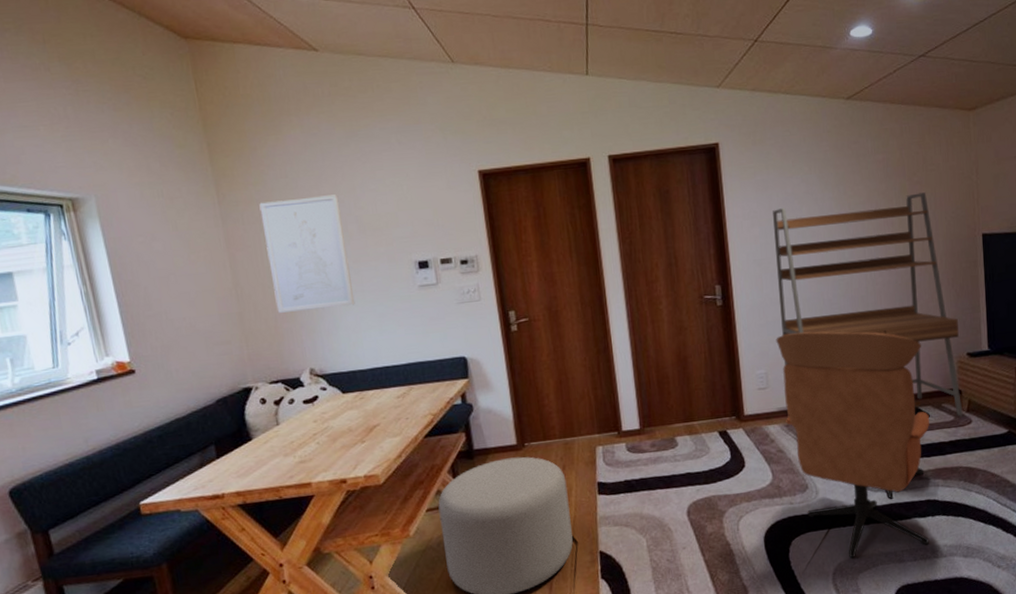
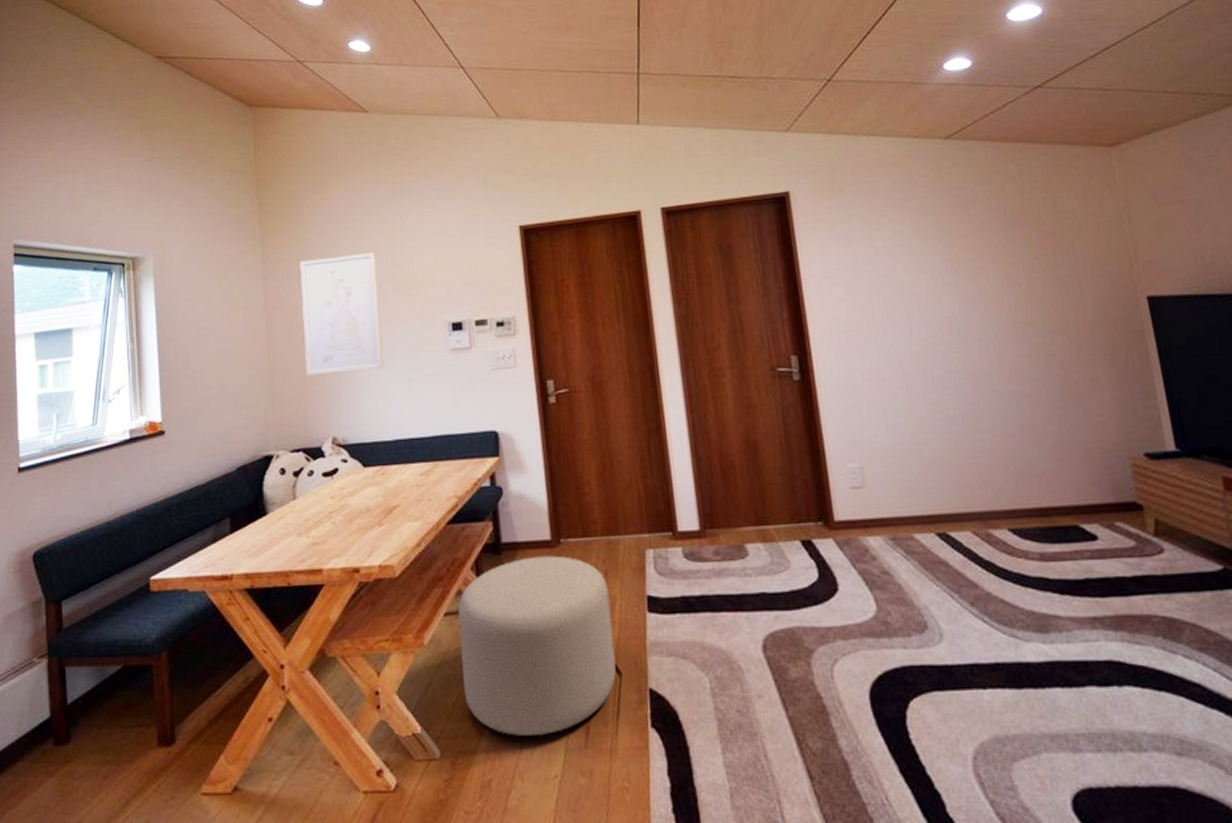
shelving unit: present [773,192,963,416] -> none [859,245,1150,542]
lounge chair: present [776,331,930,558] -> none [871,416,1118,738]

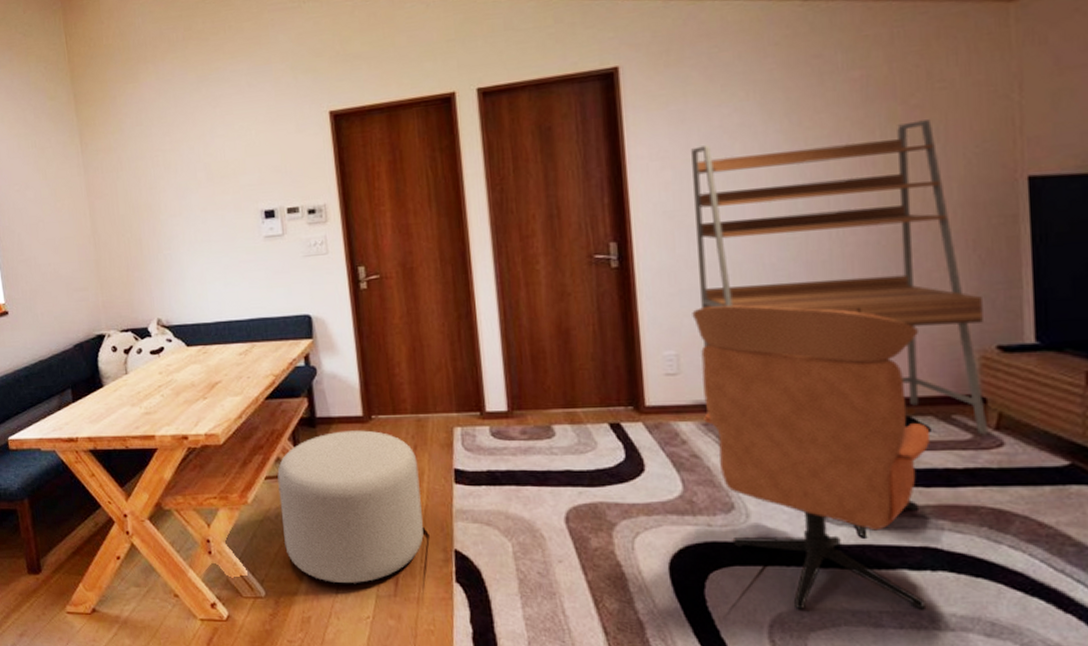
wall art: present [300,252,384,375] -> none [117,141,202,261]
shelving unit: none [859,245,1150,542] -> present [691,120,989,435]
lounge chair: none [871,416,1118,738] -> present [692,305,931,610]

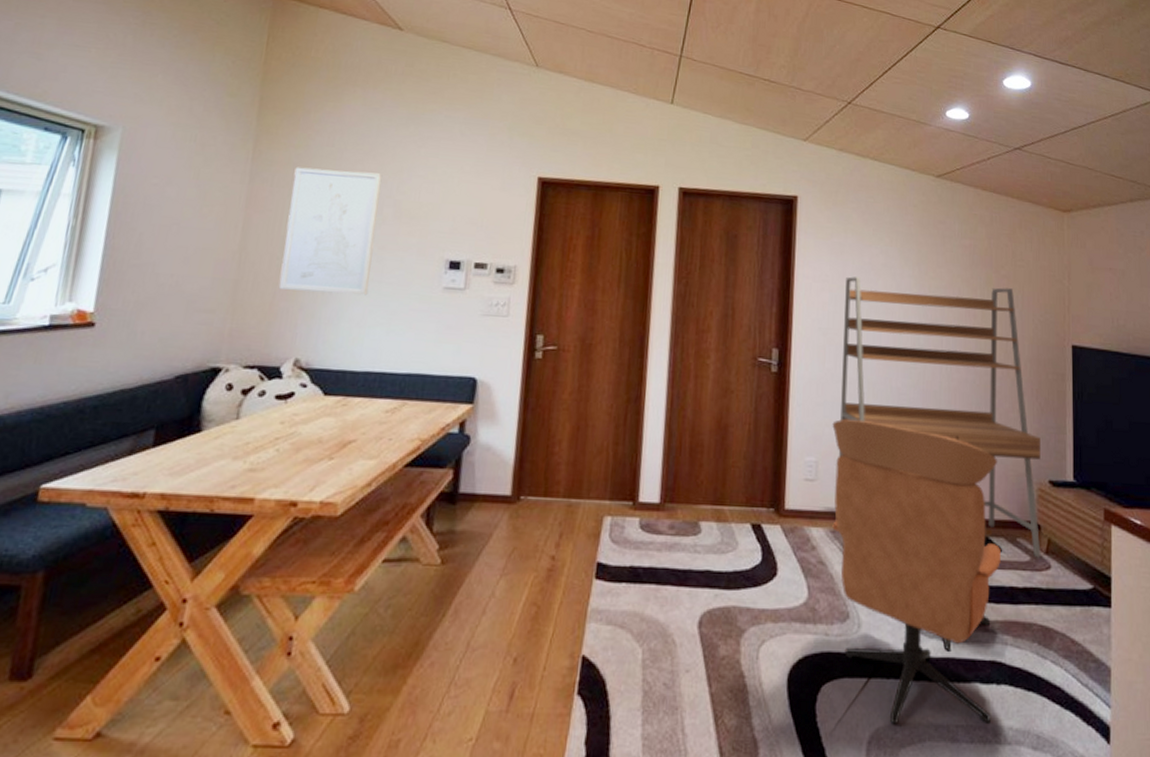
wall art: none [117,141,202,261] -> present [278,167,383,296]
ottoman: present [277,430,424,583] -> none [388,510,560,695]

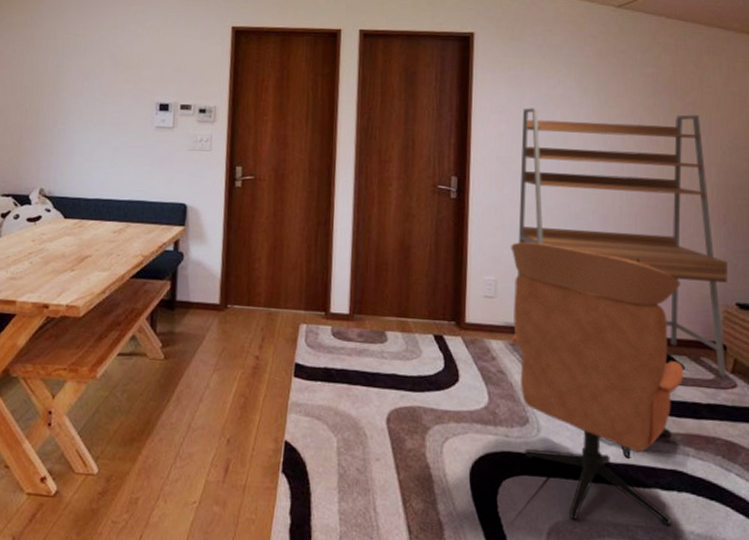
wall art: present [278,167,383,296] -> none [24,28,101,135]

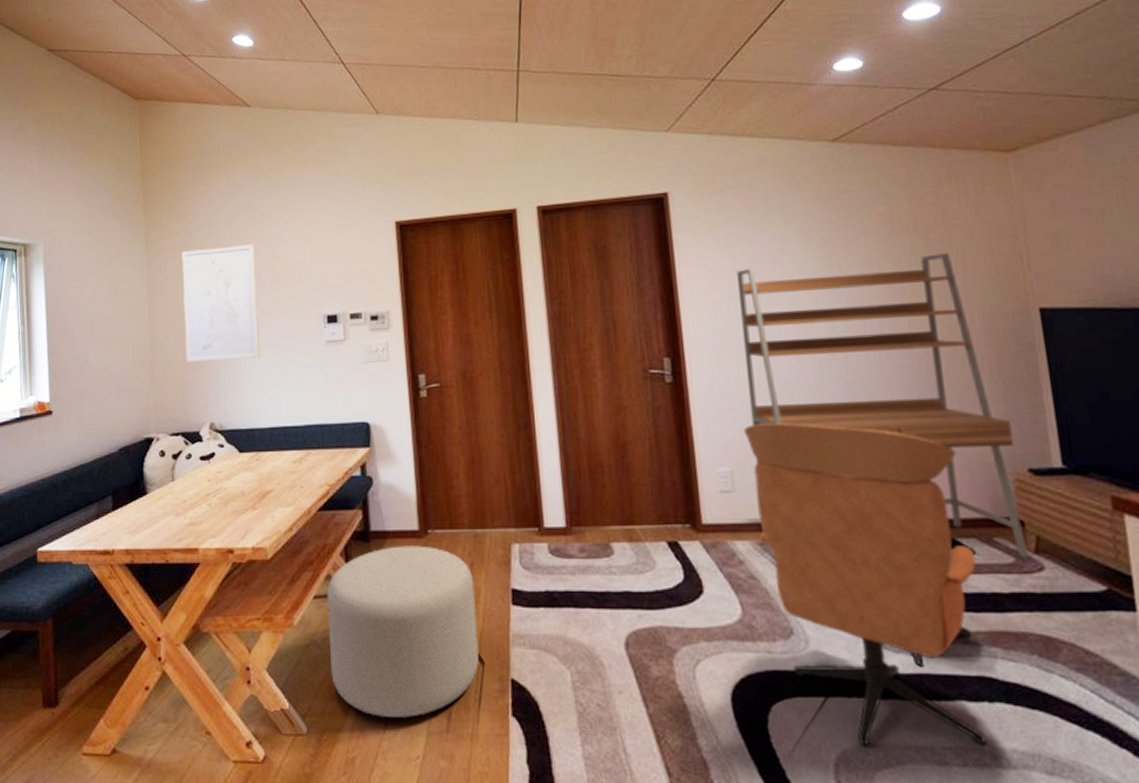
wall art: none [24,28,101,135] -> present [182,244,261,362]
ottoman: none [125,316,263,467] -> present [327,545,479,717]

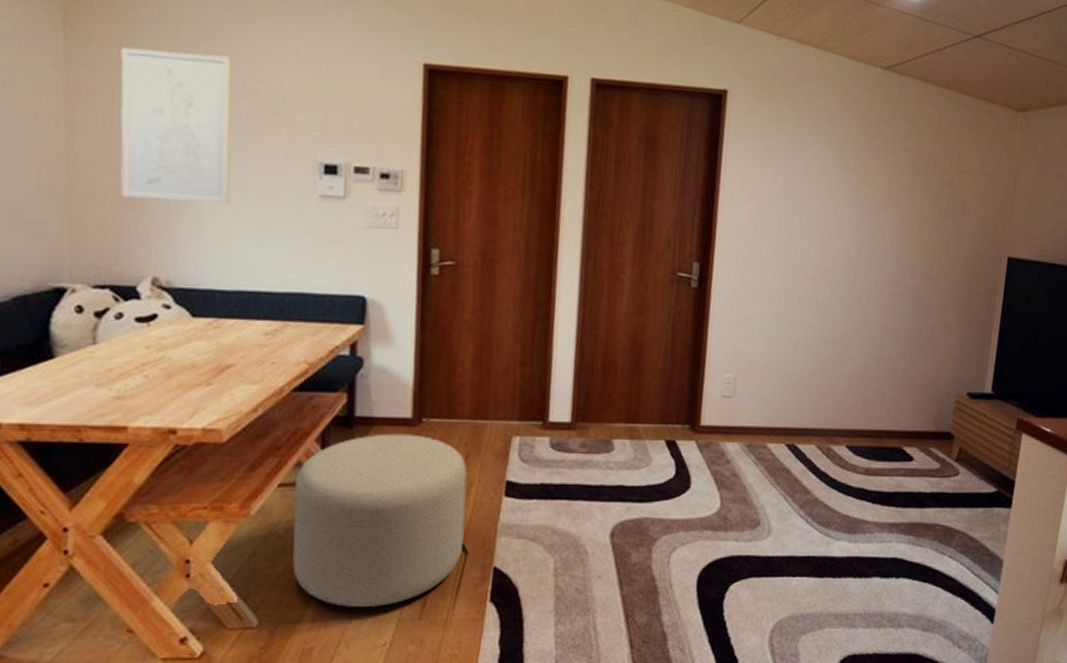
shelving unit: present [737,253,1030,559] -> none [759,183,964,465]
lounge chair: present [743,423,987,746] -> none [748,336,919,616]

